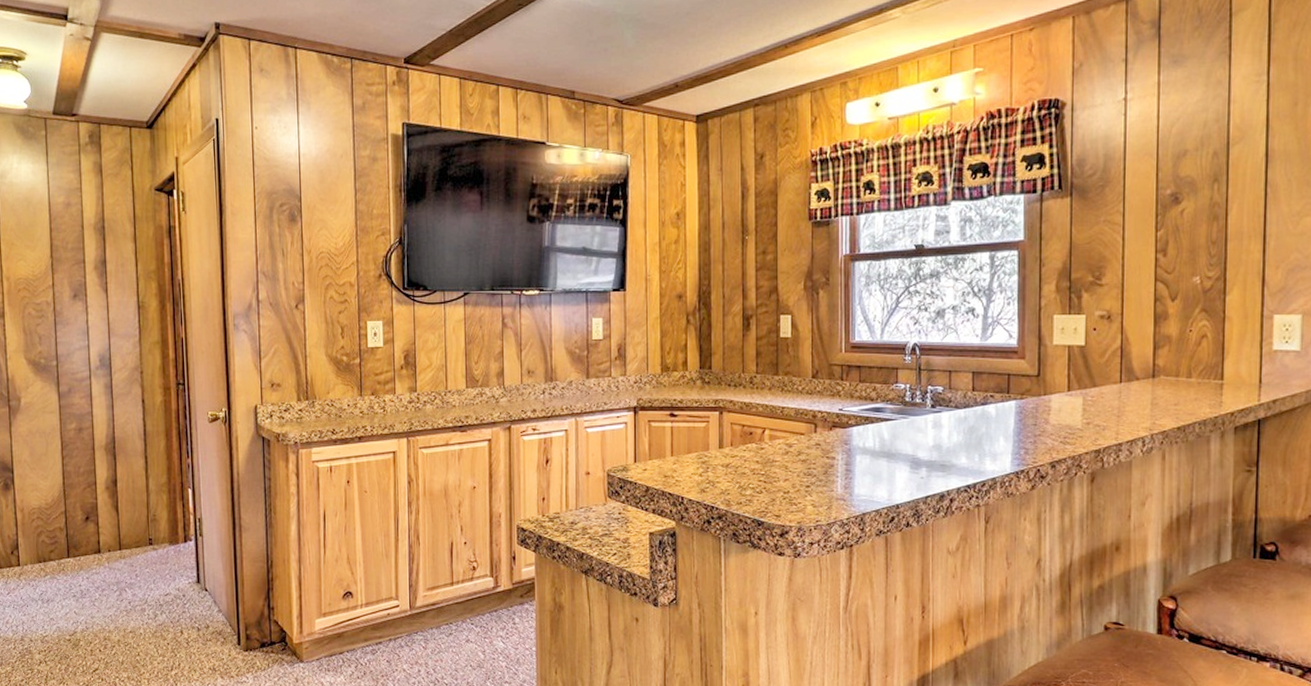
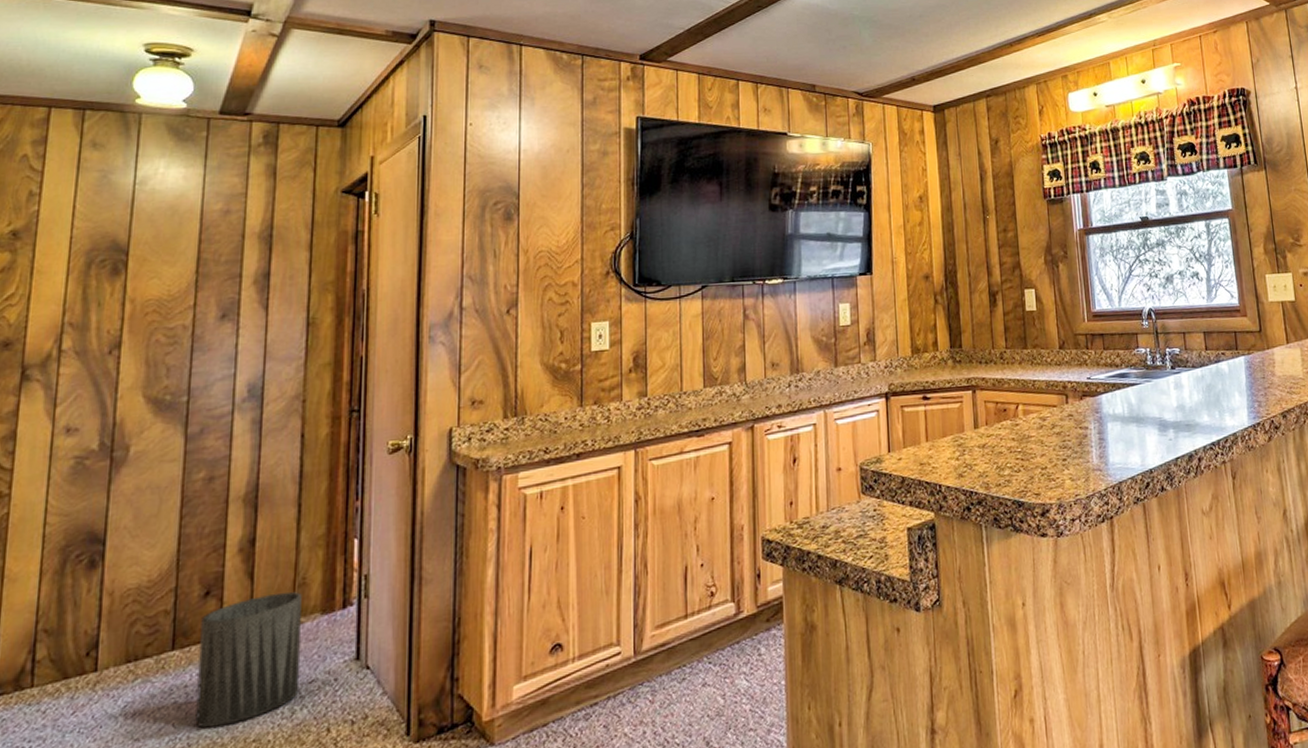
trash can: none [85,524,159,618] -> present [195,592,302,728]

